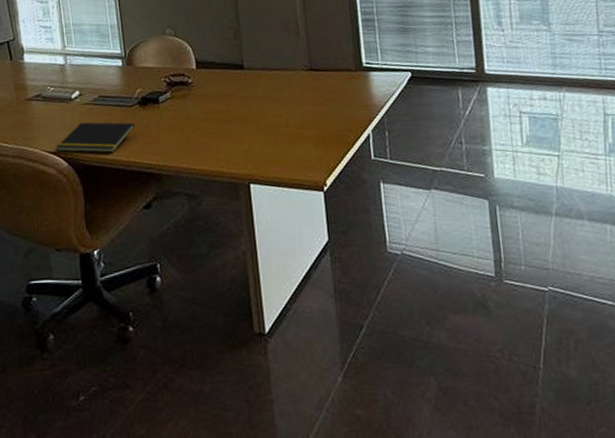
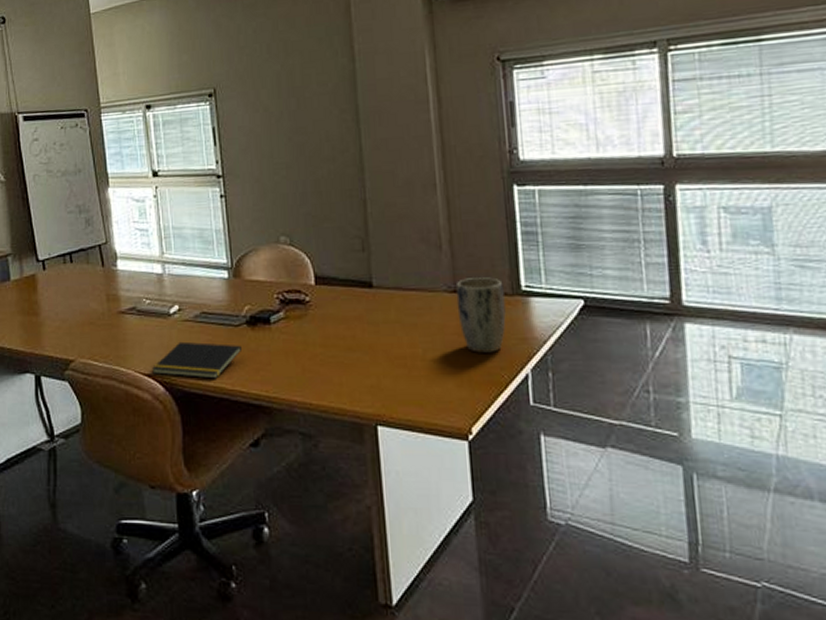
plant pot: none [311,57,351,119] -> present [456,277,506,353]

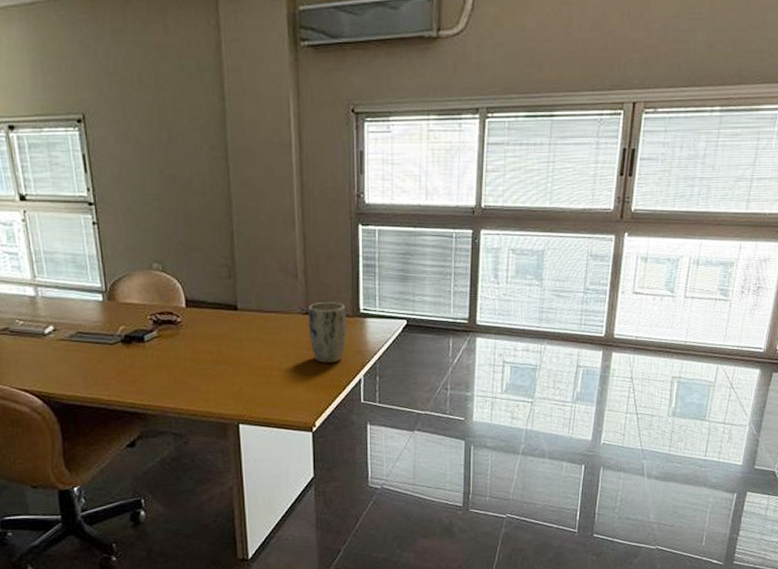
notepad: present [152,341,243,379] -> none [29,359,118,392]

